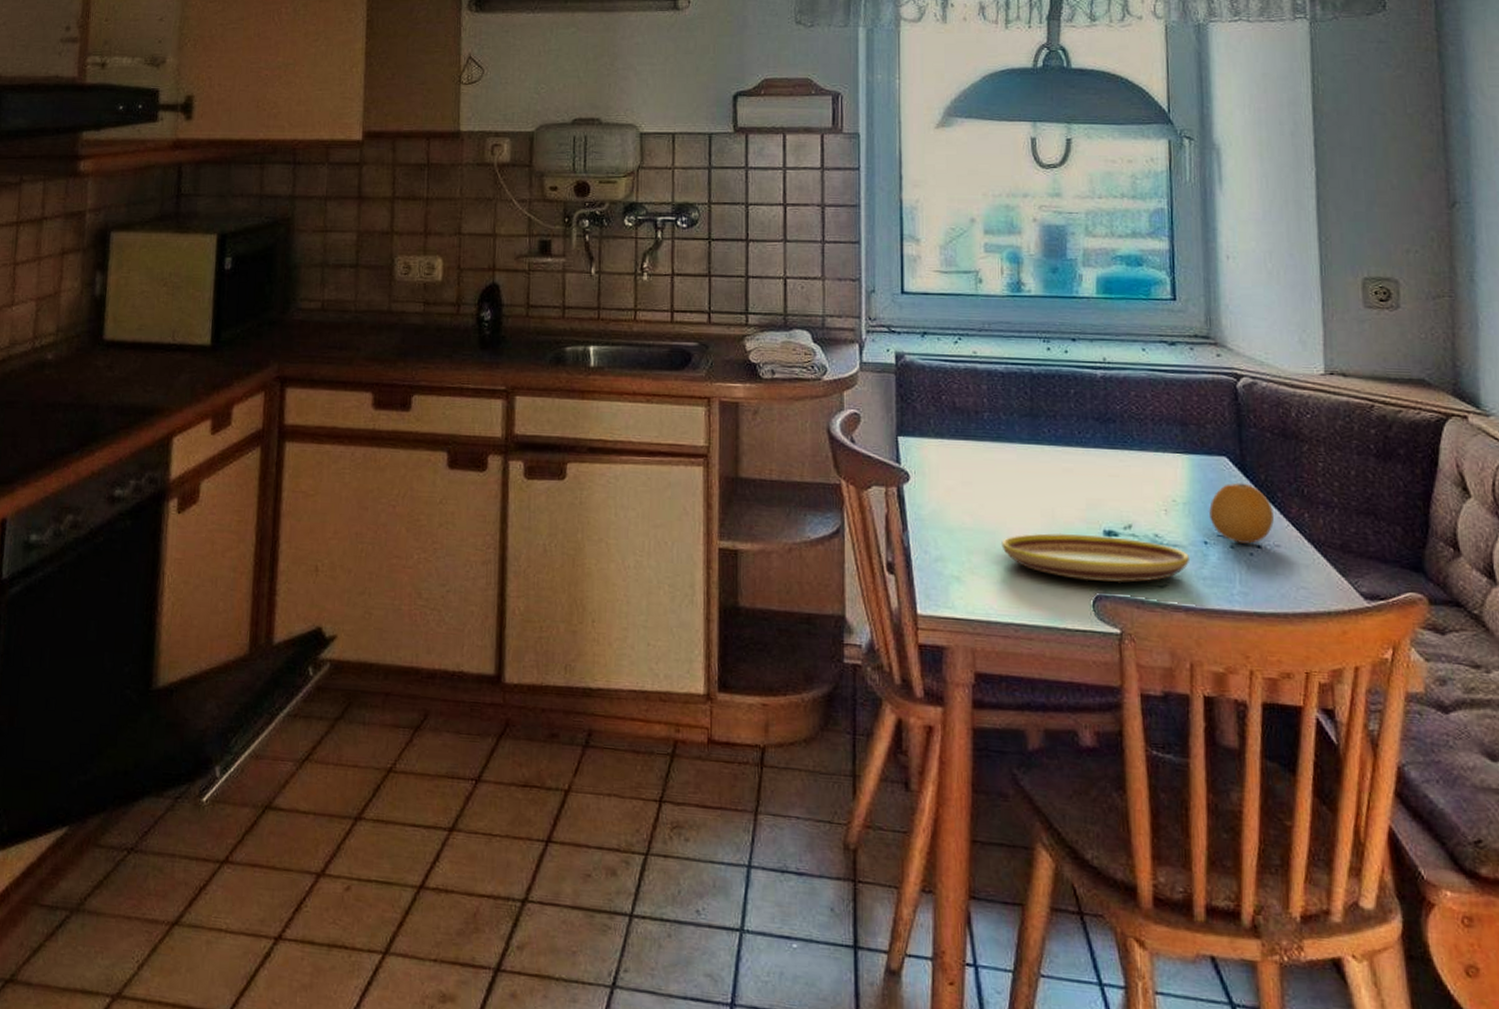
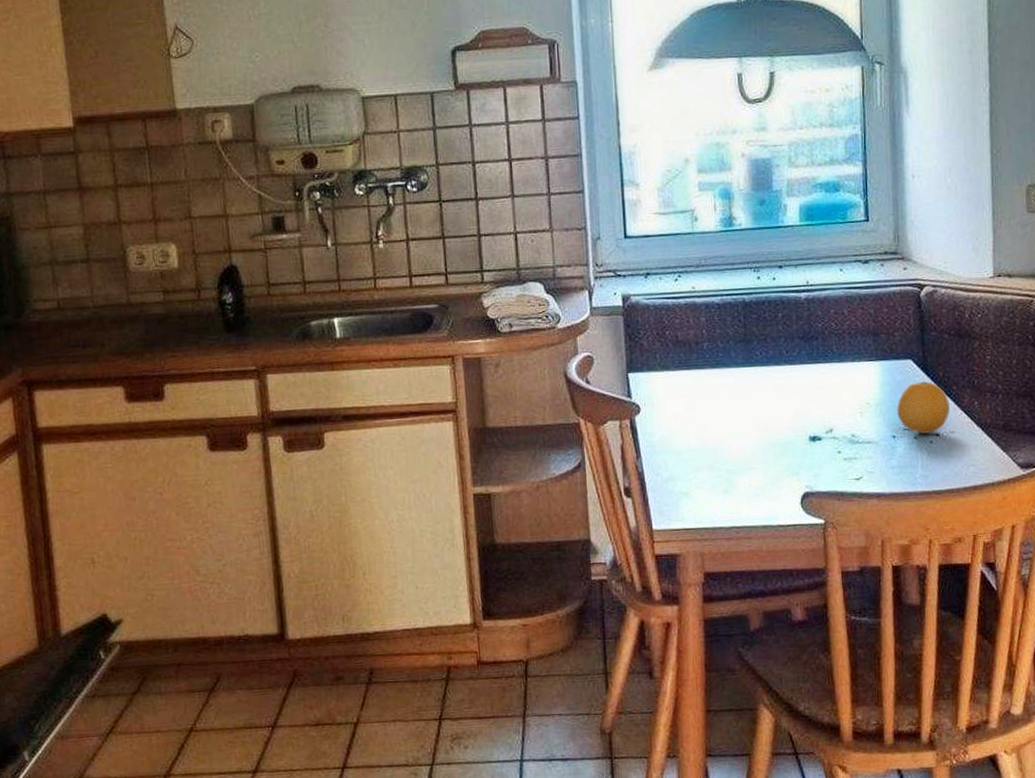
plate: present [1001,533,1191,583] -> none [723,441,882,482]

